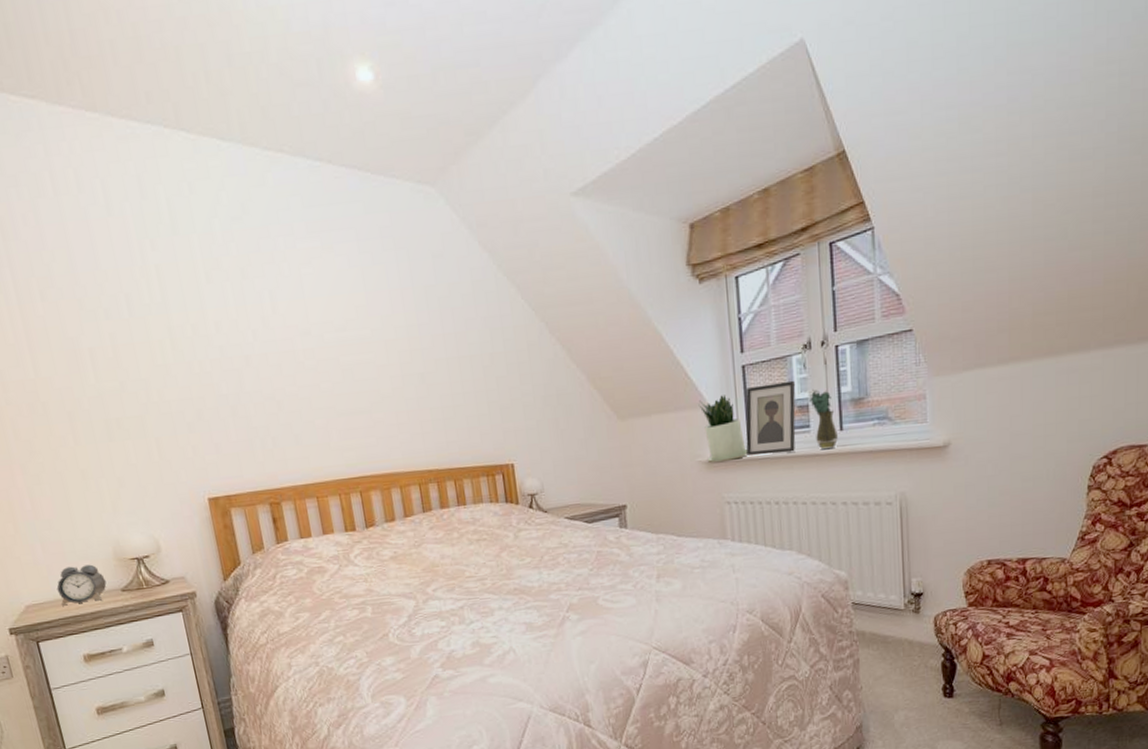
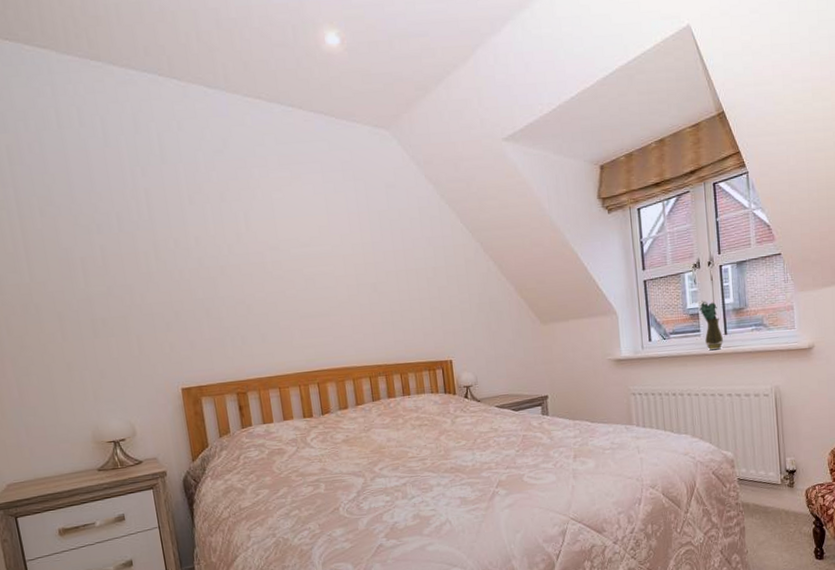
alarm clock: present [56,564,107,606] -> none [37,447,84,485]
planter: present [698,395,748,464] -> none [608,304,650,361]
picture frame: present [745,380,796,456] -> none [647,293,689,355]

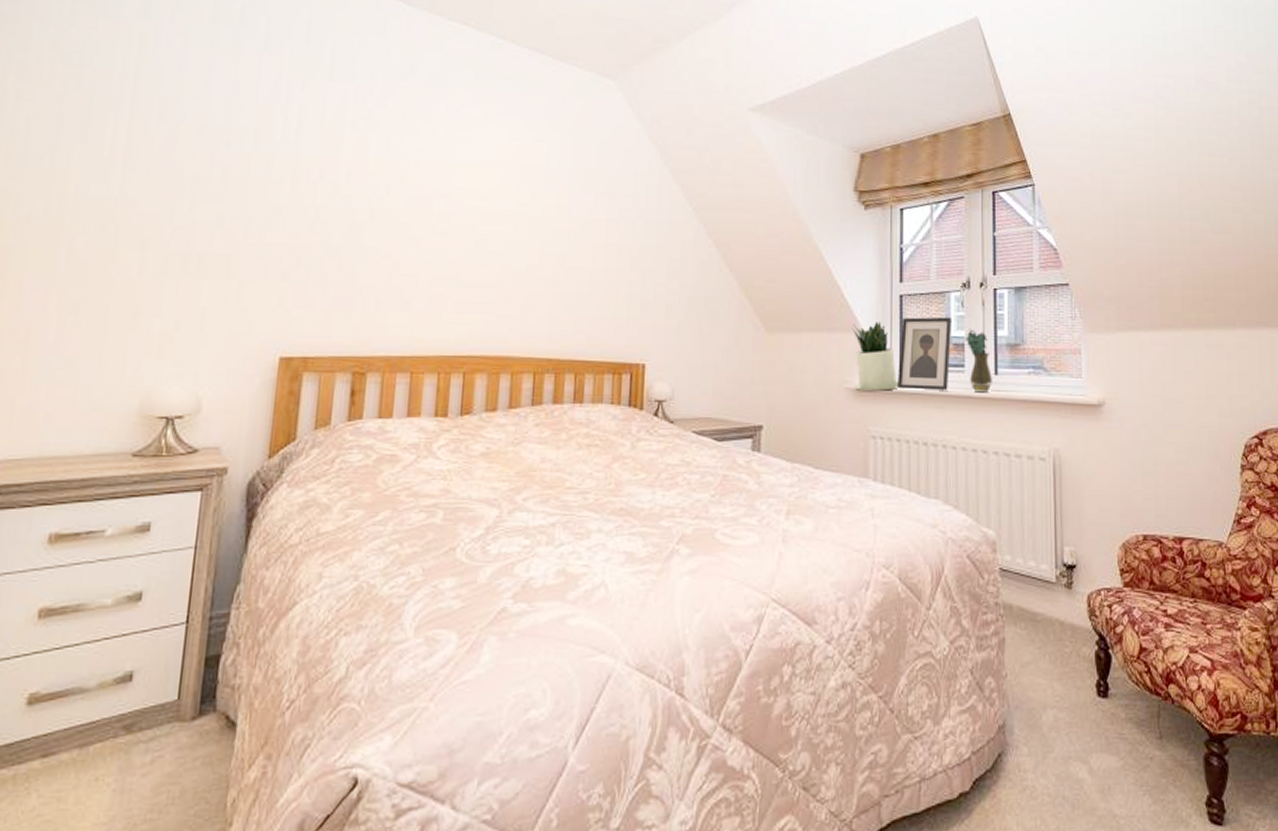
planter: none [608,304,650,361] -> present [852,322,899,392]
picture frame: none [647,293,689,355] -> present [898,316,953,391]

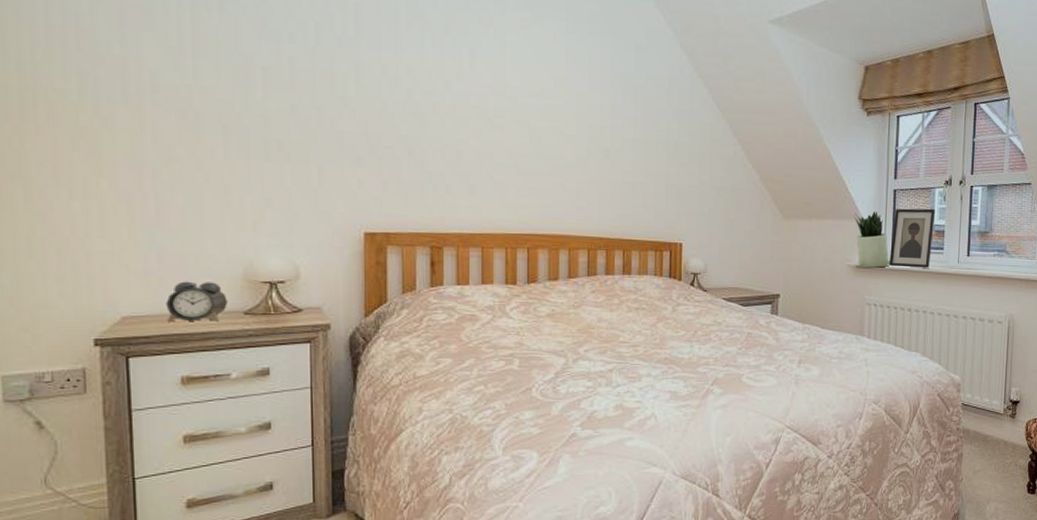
alarm clock: none [46,417,116,466] -> present [166,281,228,322]
vase: present [964,329,992,393] -> none [944,219,965,271]

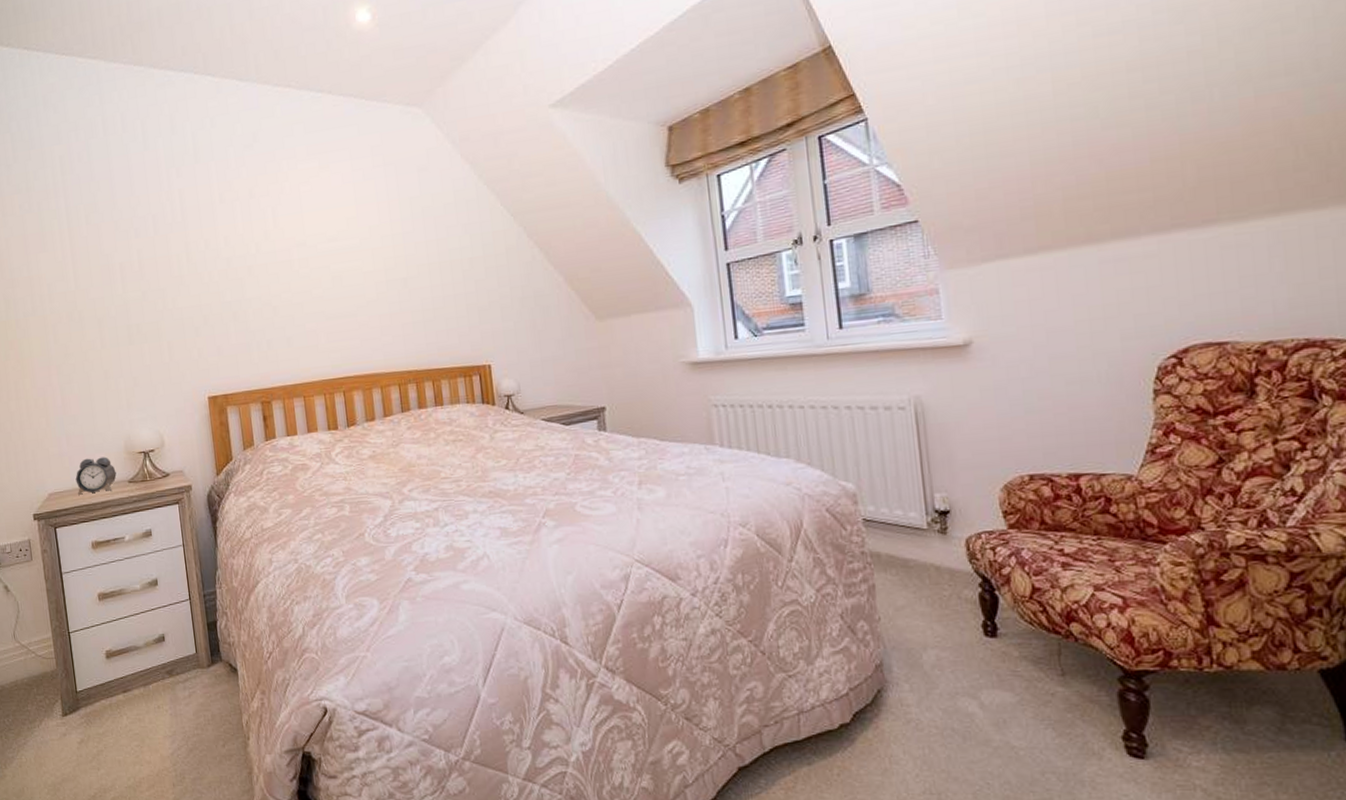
planter: present [854,212,891,269] -> none [680,293,736,364]
picture frame: present [889,208,936,268] -> none [731,277,789,357]

